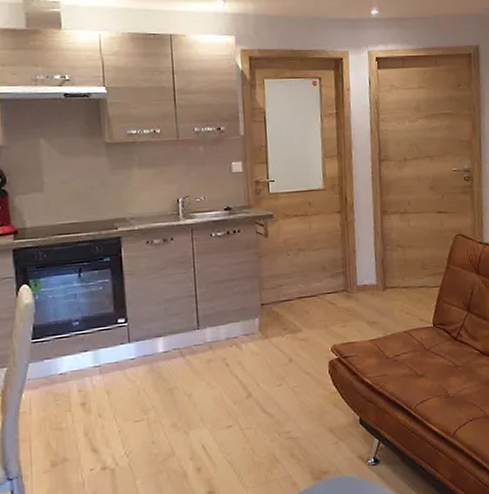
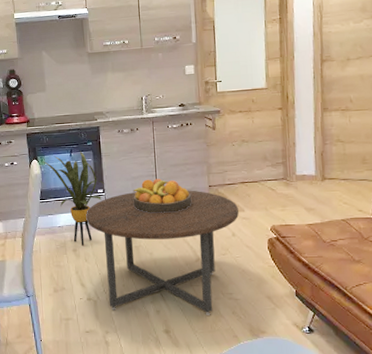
house plant: none [36,269,128,397] -> present [42,151,105,246]
coffee table: none [100,310,296,479] -> present [86,190,239,315]
fruit bowl: none [165,299,240,344] -> present [132,178,191,213]

